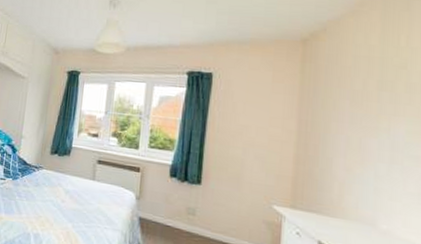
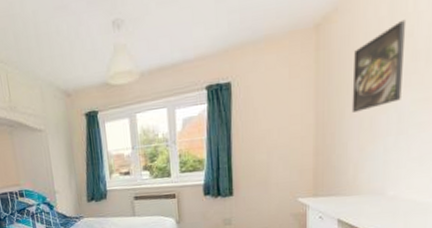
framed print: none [338,51,399,130] -> present [351,19,407,113]

